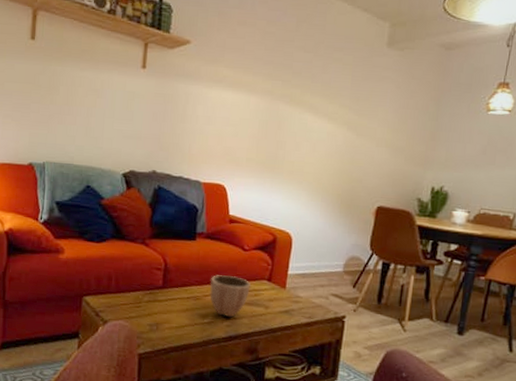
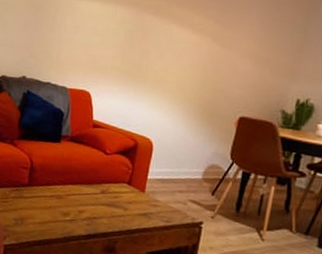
decorative bowl: present [209,275,251,318] -> none [72,176,111,217]

